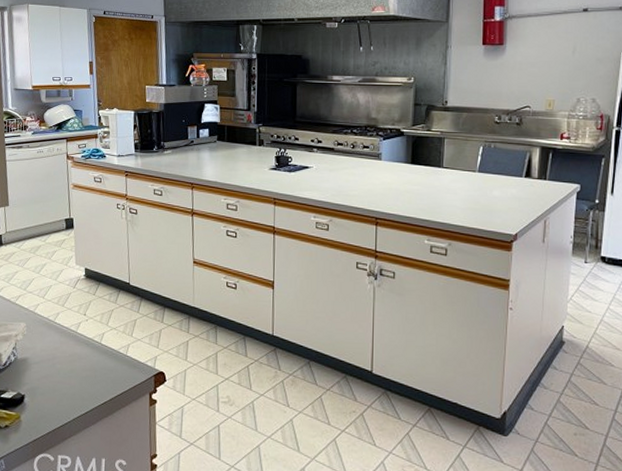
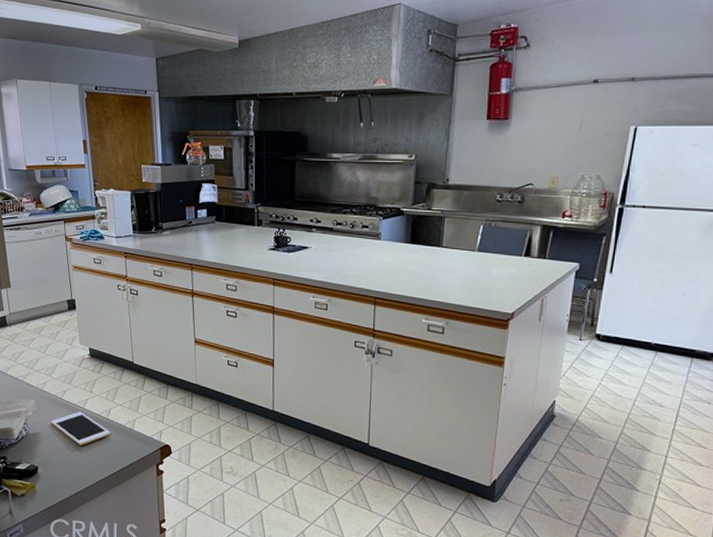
cell phone: none [41,335,103,372] -> present [50,411,110,445]

